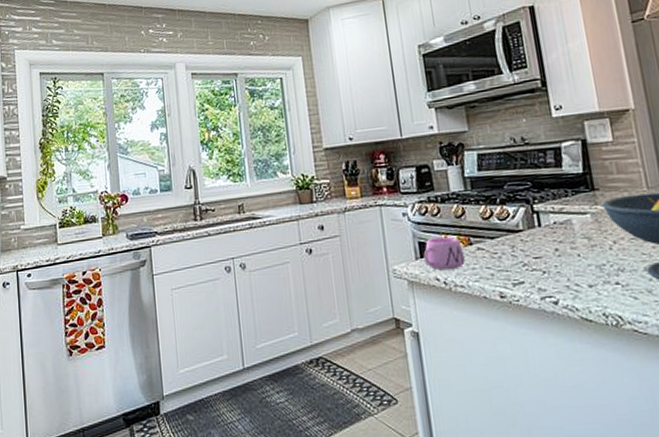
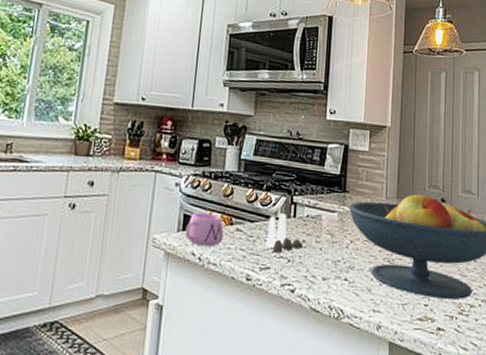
salt and pepper shaker set: none [510,225,557,266] -> present [264,213,303,253]

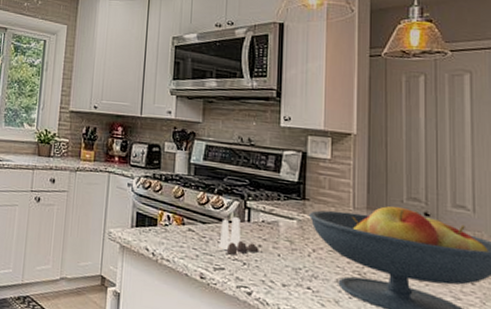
mug: present [185,212,224,247] -> none [138,211,176,243]

